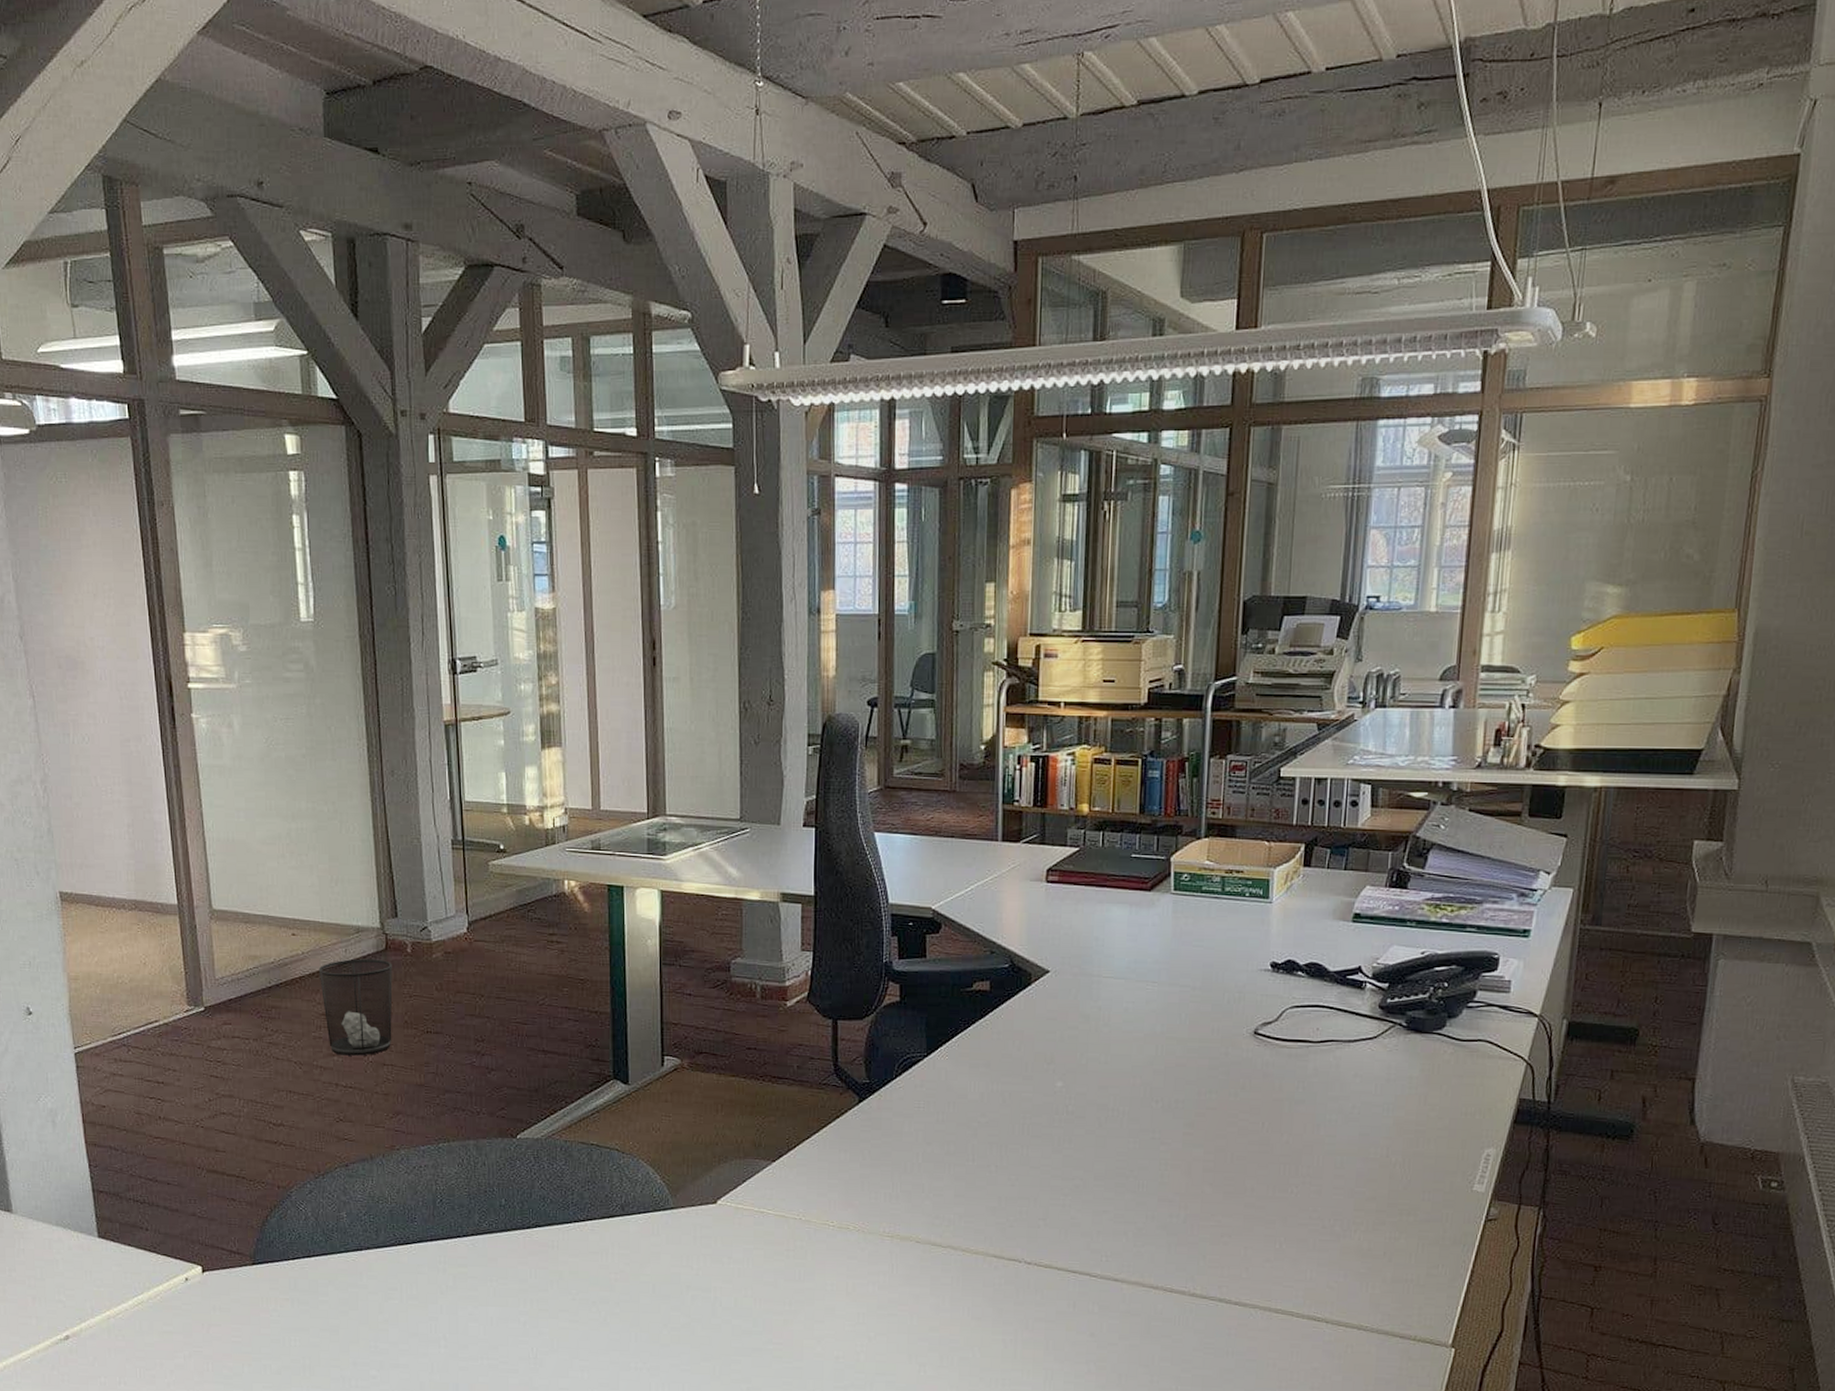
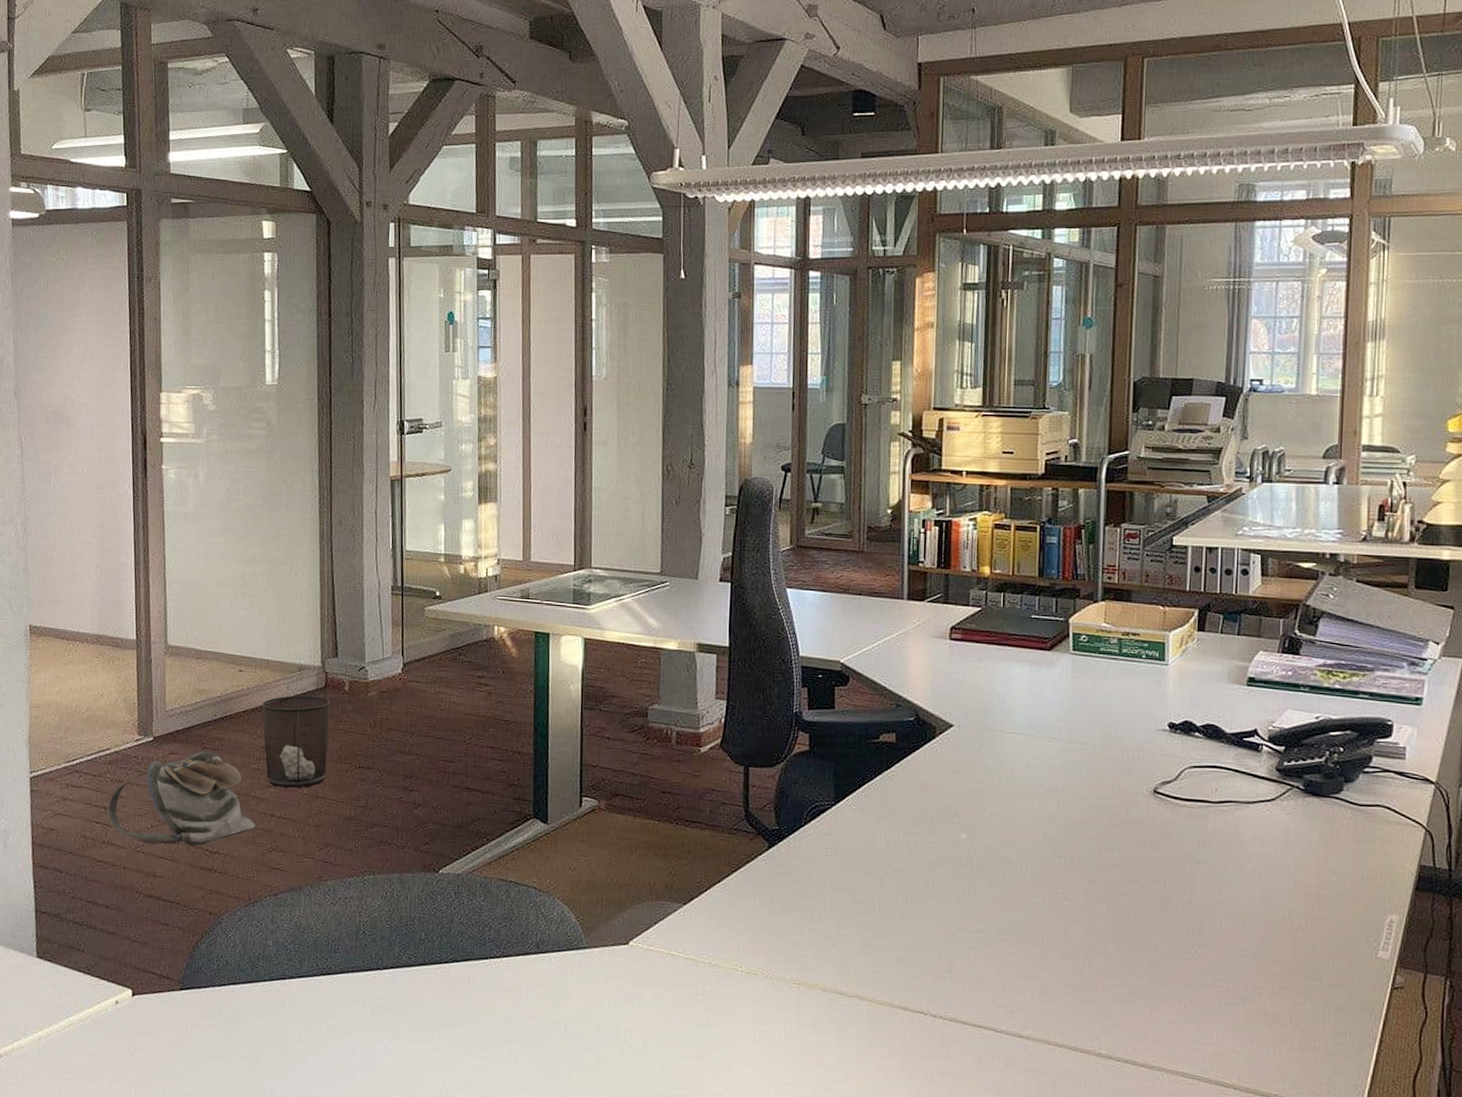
backpack: none [161,1019,321,1120] -> present [107,750,256,847]

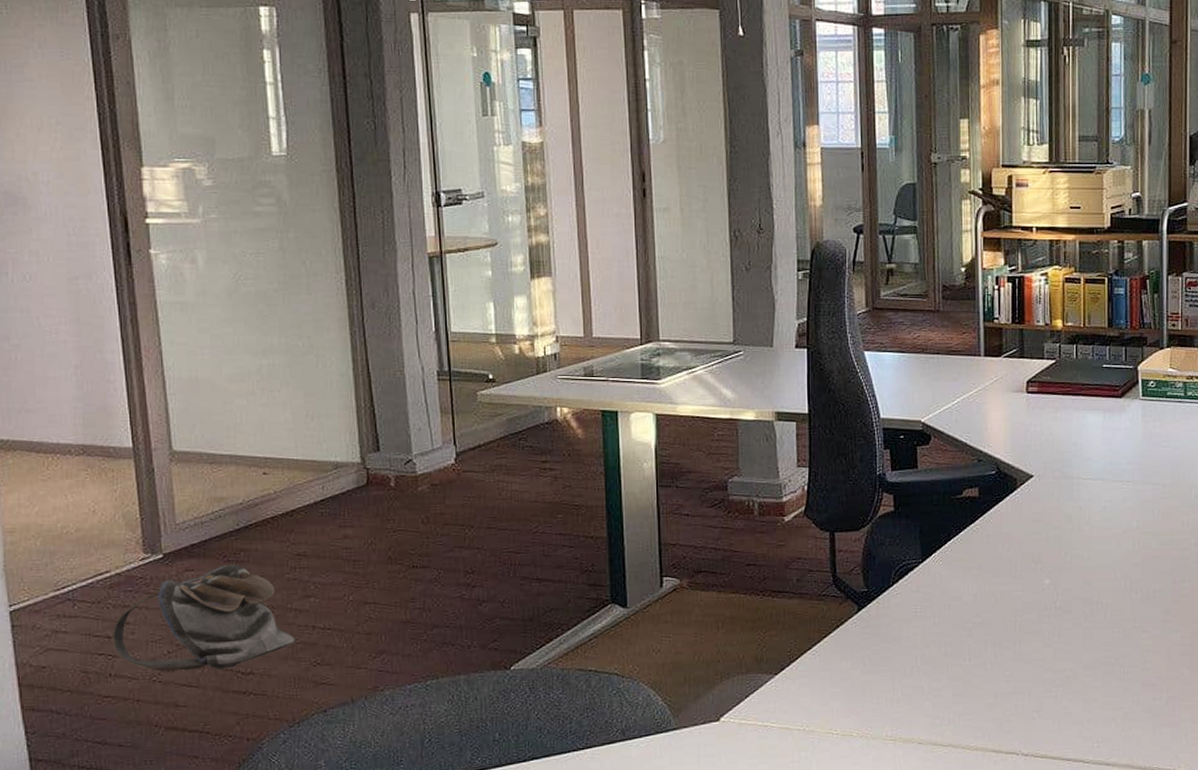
waste bin: present [261,695,330,788] -> none [292,494,375,596]

